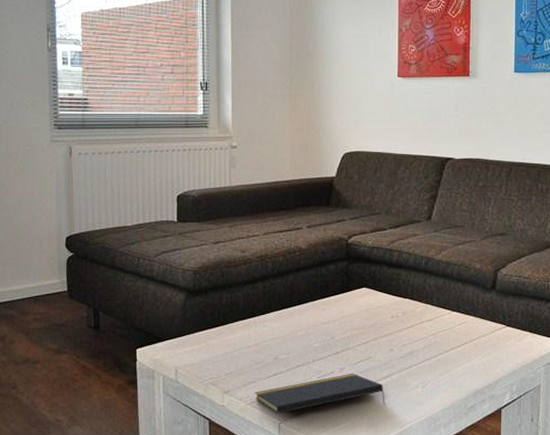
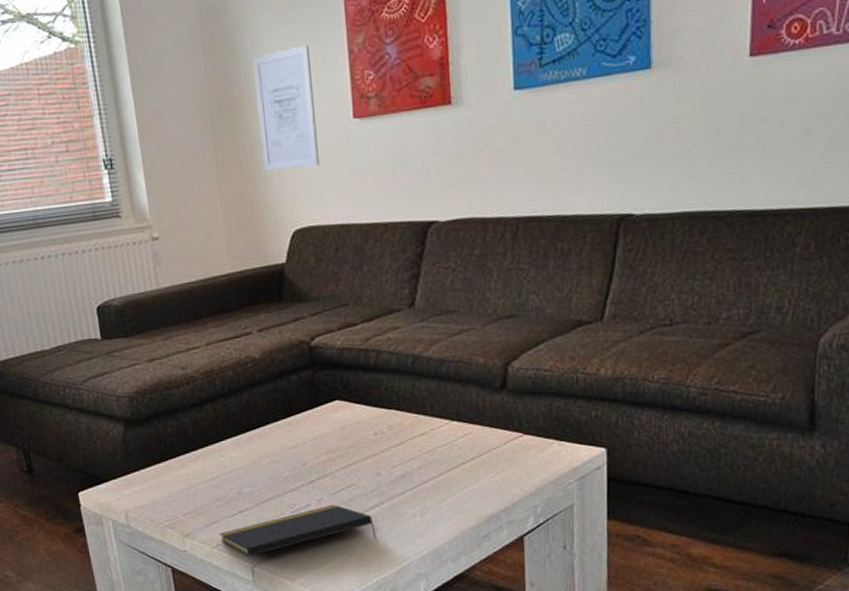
wall art: none [326,21,370,108] -> present [252,44,320,171]

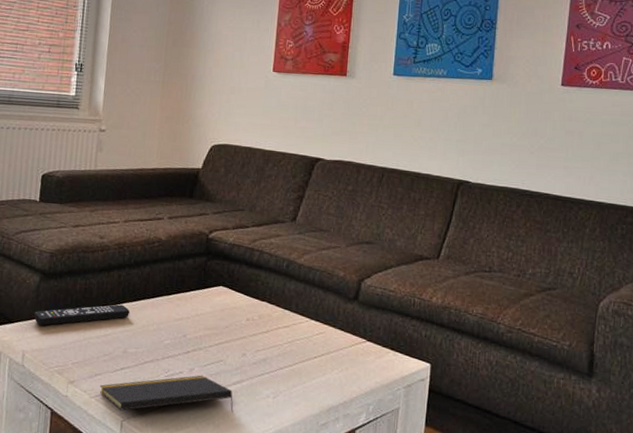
remote control: none [126,441,236,480] -> present [33,304,130,326]
wall art: present [252,44,320,171] -> none [199,13,249,101]

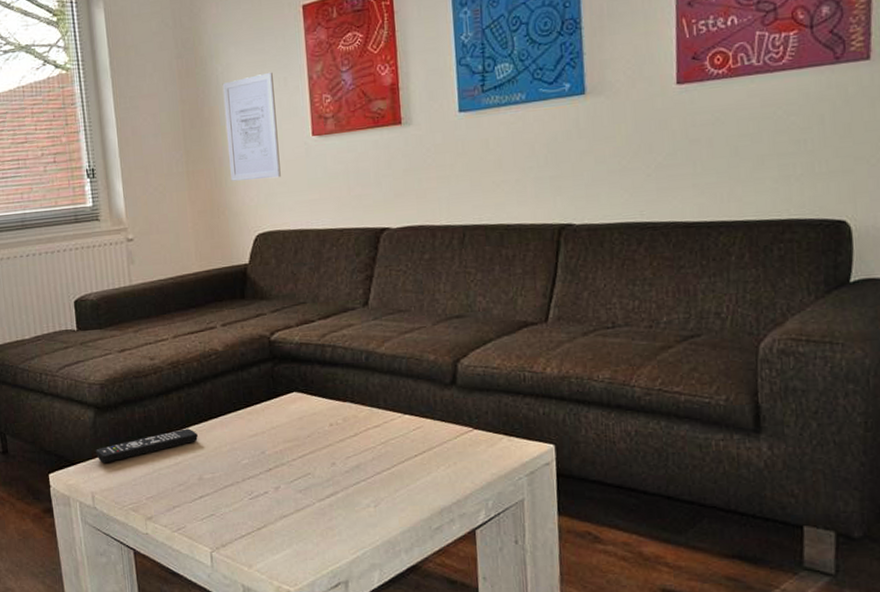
notepad: present [99,375,233,412] -> none [180,492,332,542]
wall art: none [199,13,249,101] -> present [222,72,281,181]

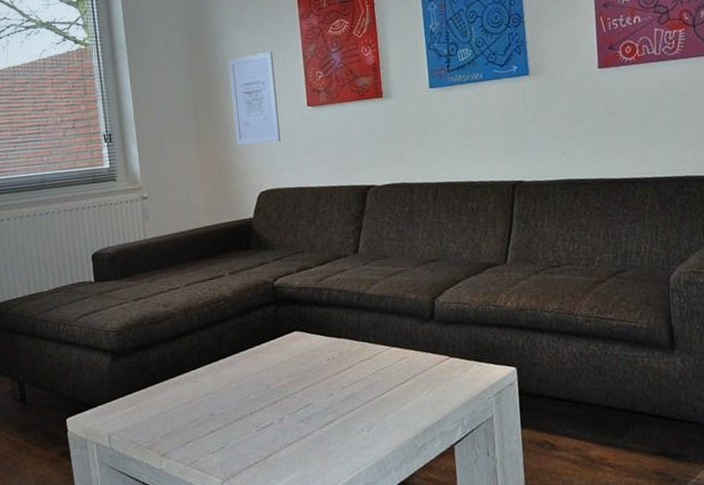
remote control: present [95,428,198,464] -> none [111,369,209,406]

